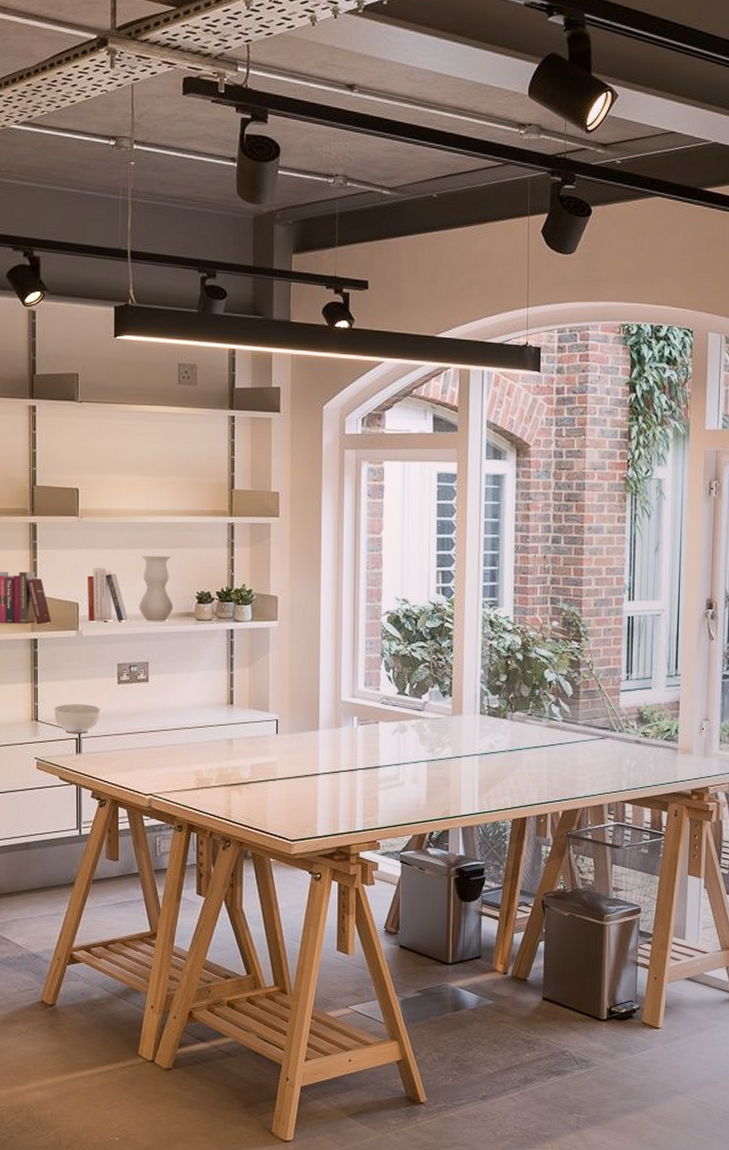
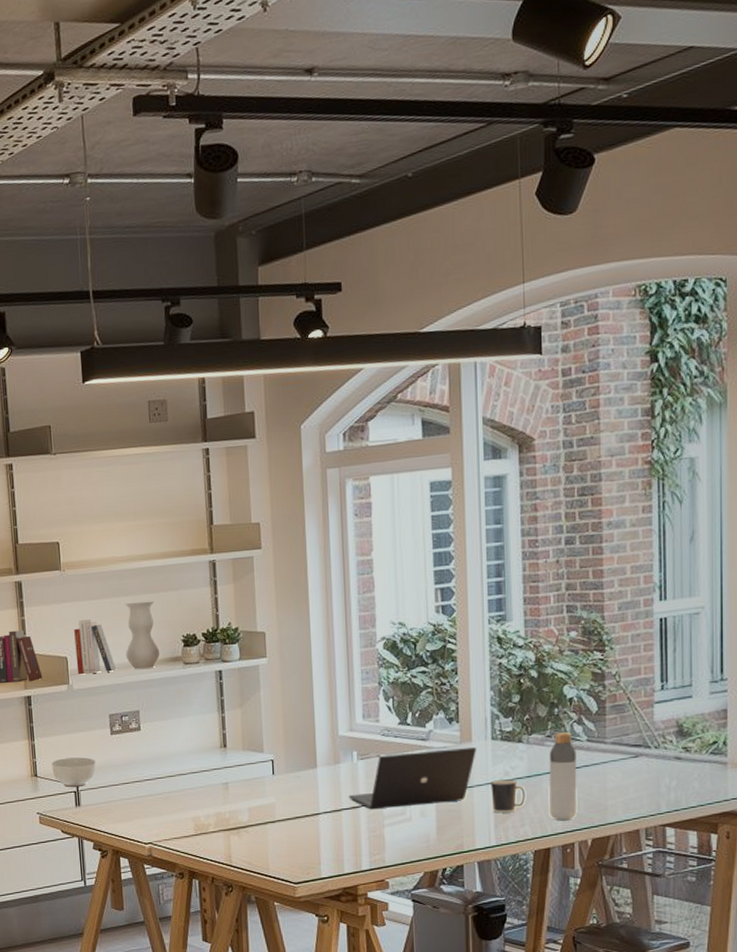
laptop: none [347,720,467,773] -> present [348,748,477,810]
mug: none [477,752,507,783] -> present [491,779,525,813]
bottle: none [528,712,553,793] -> present [549,732,577,821]

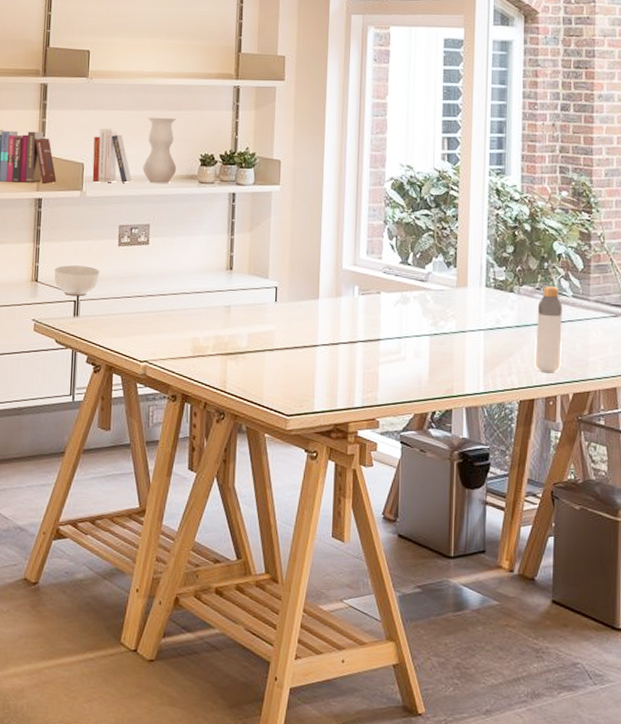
laptop: present [348,748,477,810] -> none [346,292,472,346]
mug: present [491,779,525,813] -> none [482,327,514,361]

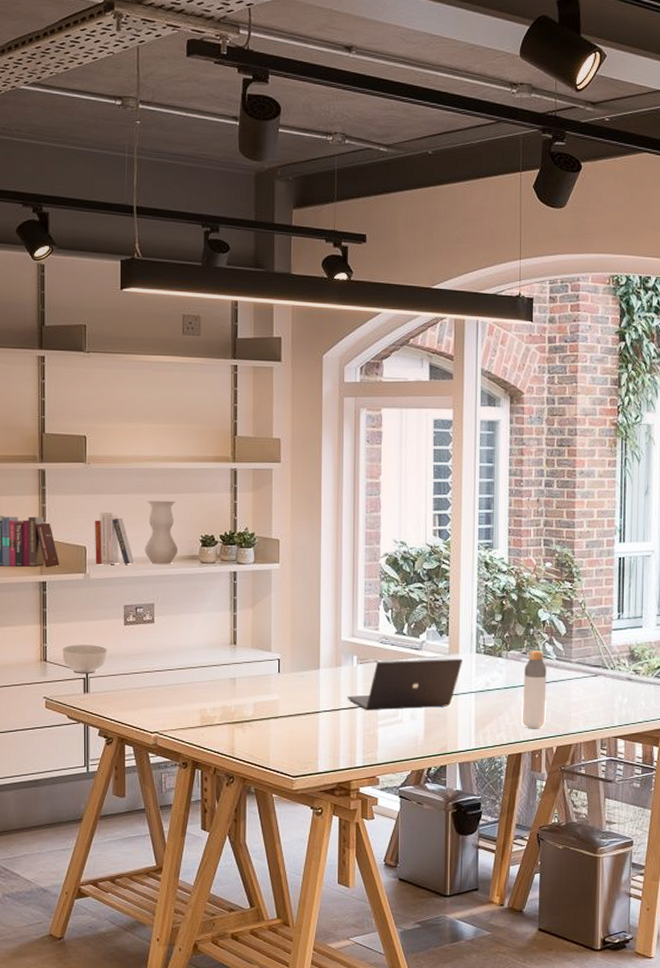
laptop: none [346,292,472,346] -> present [347,659,463,711]

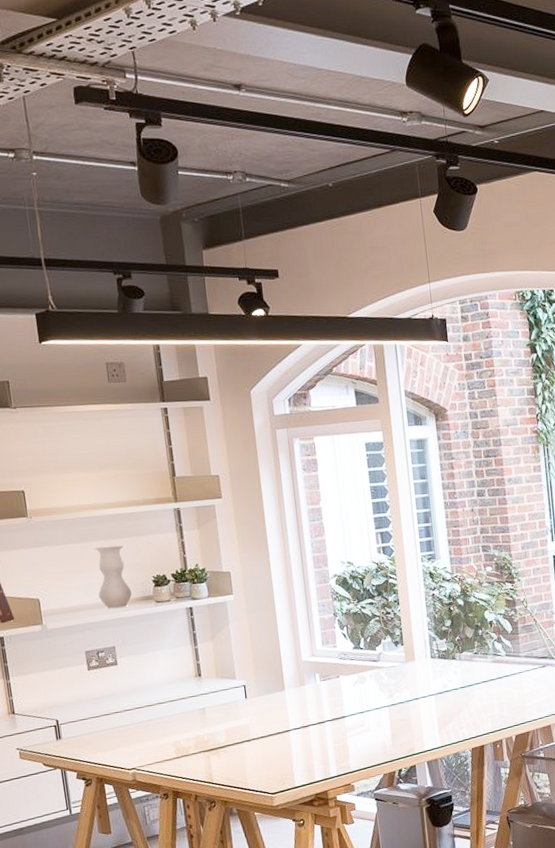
bowl: present [62,645,107,673] -> none [29,692,75,722]
books: present [95,513,134,565] -> none [45,563,89,616]
laptop: present [347,659,463,711] -> none [314,665,420,724]
bottle: present [523,651,547,729] -> none [477,649,502,723]

